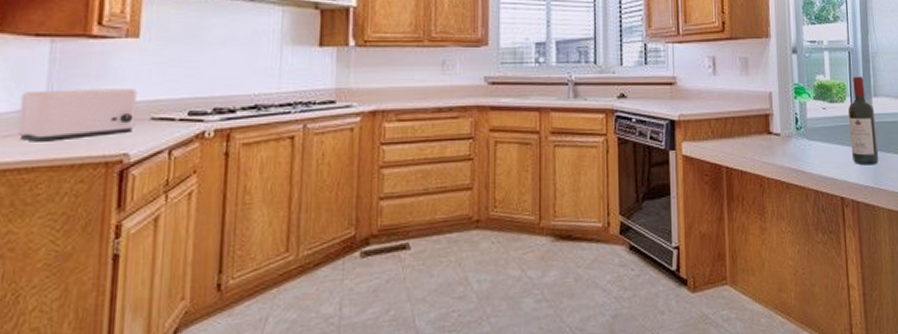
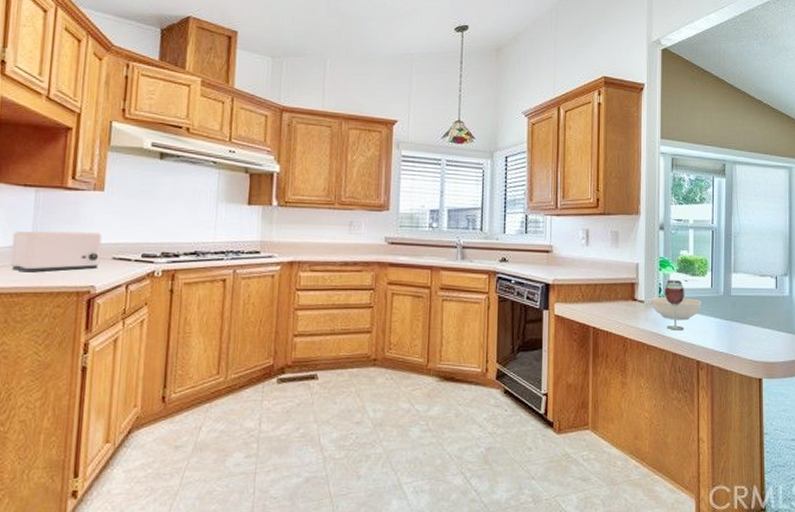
bowl: none [787,127,843,154] -> present [651,296,702,321]
wineglass: none [801,108,825,165] -> present [664,280,685,331]
wine bottle: present [847,76,879,166] -> none [708,253,735,334]

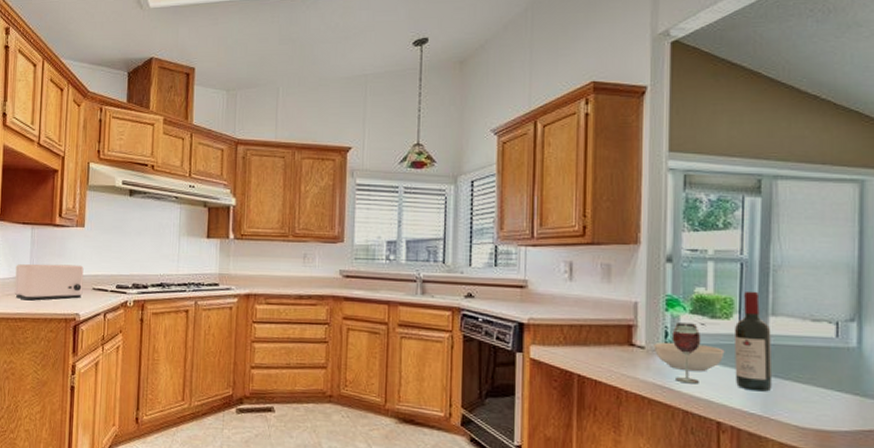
wine bottle: none [708,253,735,334] -> present [734,291,773,392]

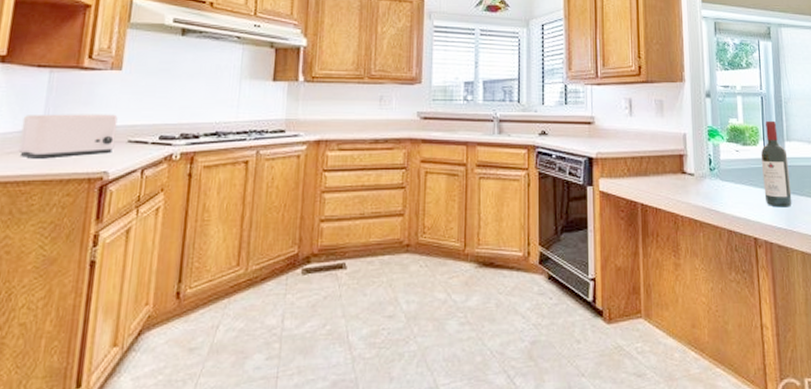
bowl: present [653,342,725,372] -> none [701,168,756,194]
wineglass: present [671,323,701,384] -> none [714,150,738,205]

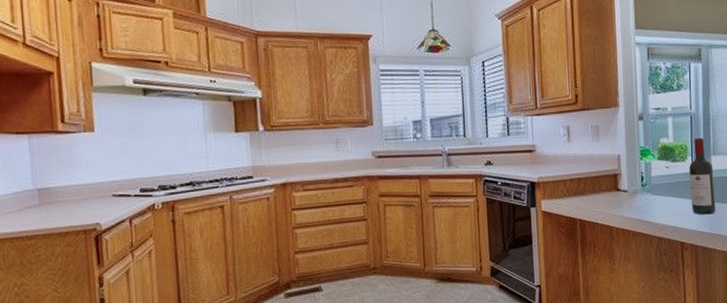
toaster: present [18,114,118,159] -> none [14,172,101,216]

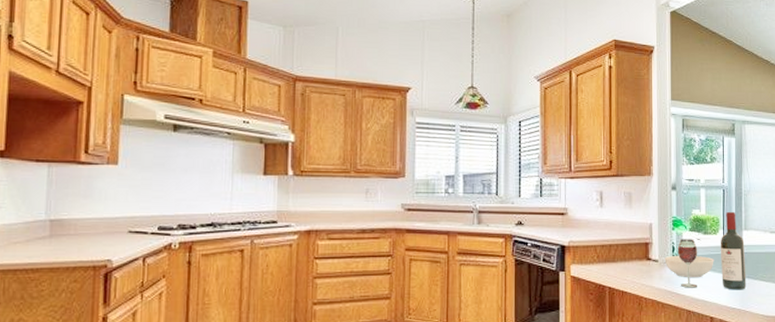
bowl: none [633,183,683,206] -> present [664,255,714,278]
wineglass: none [646,167,667,216] -> present [677,239,698,288]

